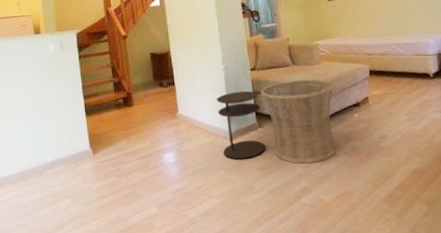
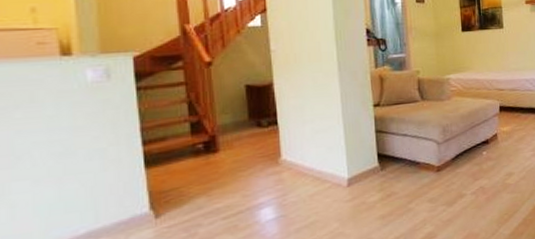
side table: present [216,91,266,160] -> none [330,130,388,210]
basket: present [260,79,336,164] -> none [384,116,465,209]

